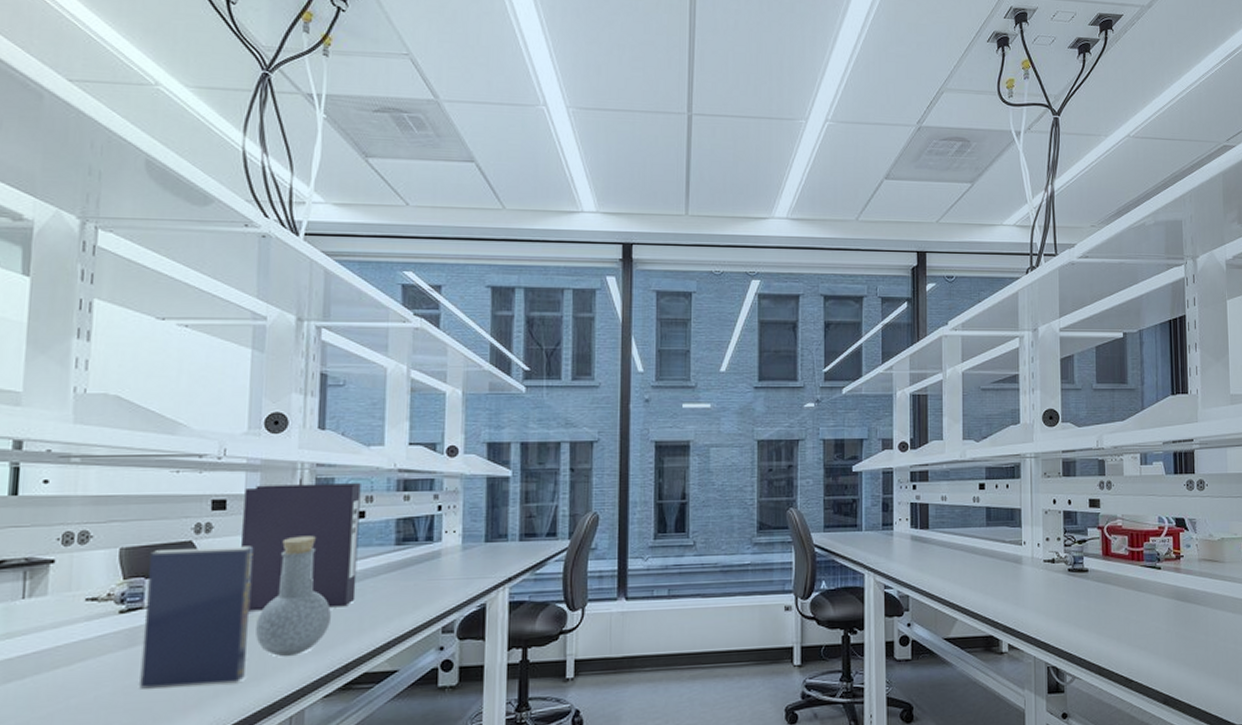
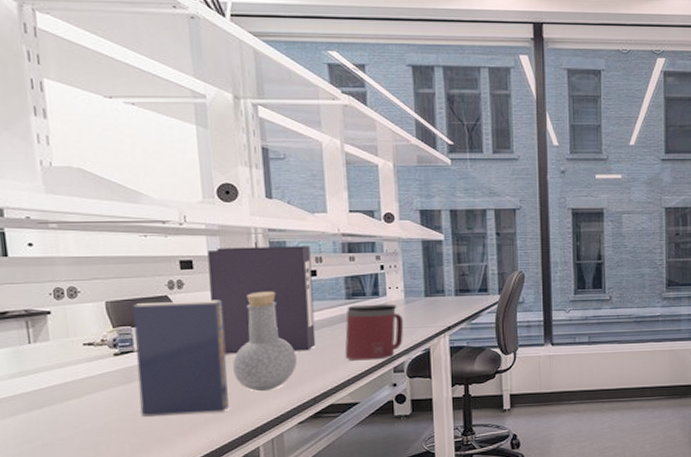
beverage cup: none [387,550,459,619] -> present [344,304,404,361]

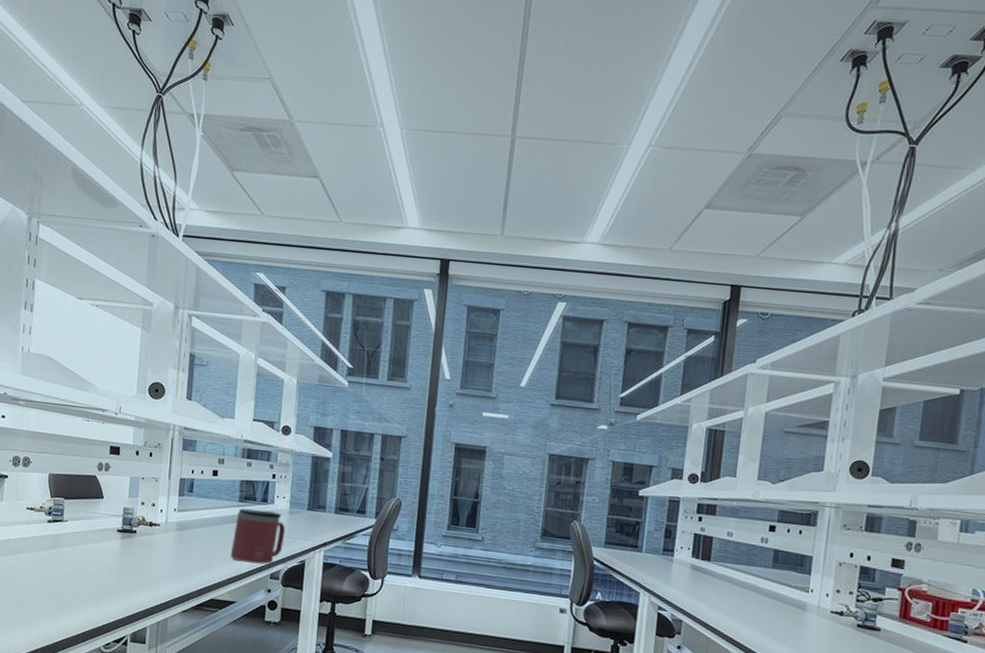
book: present [133,299,229,417] -> none [59,479,138,589]
binder: present [207,246,316,354] -> none [129,439,216,545]
flask: present [233,291,297,392] -> none [136,483,190,577]

